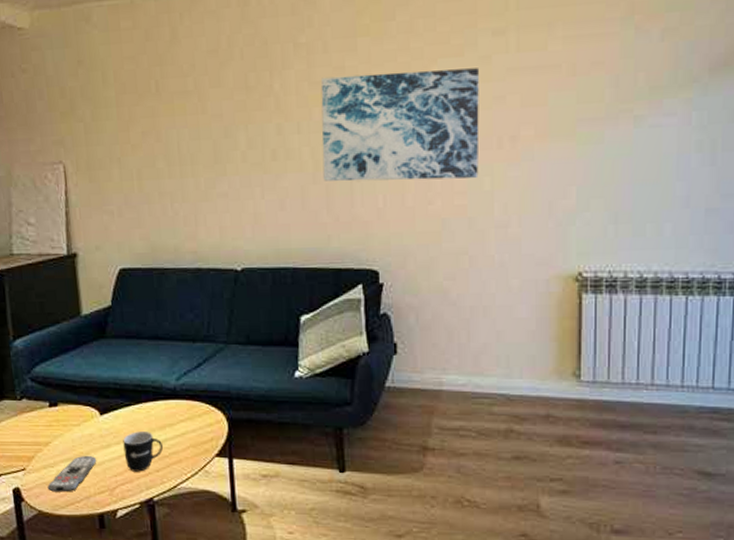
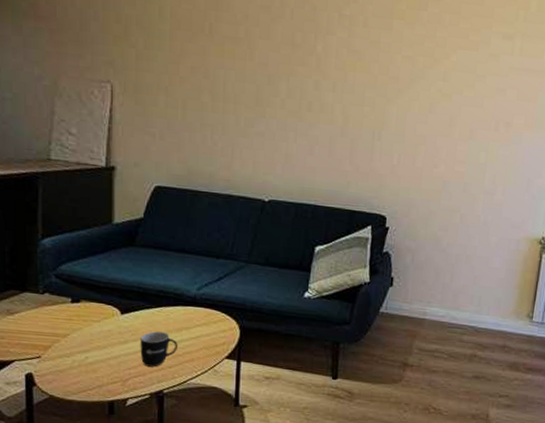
remote control: present [47,455,97,492] -> none [61,348,113,381]
wall art: present [320,68,480,181] -> none [350,47,488,153]

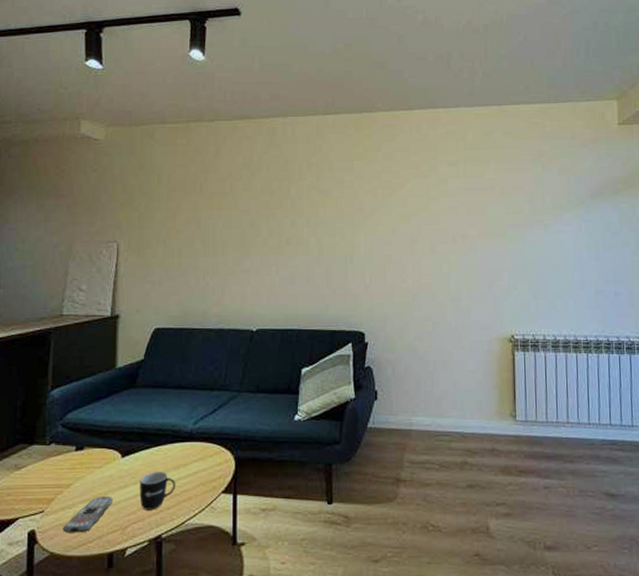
remote control: none [61,348,113,381] -> present [62,495,114,533]

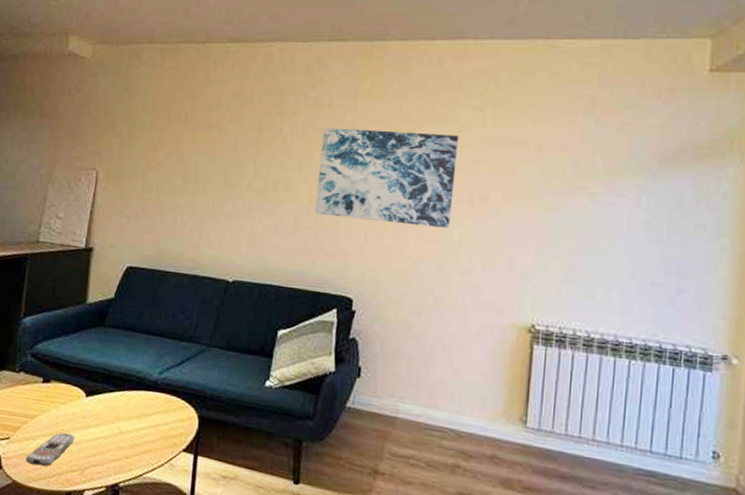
mug: present [139,472,176,510] -> none [100,417,137,457]
wall art: none [325,186,440,265] -> present [315,127,458,229]

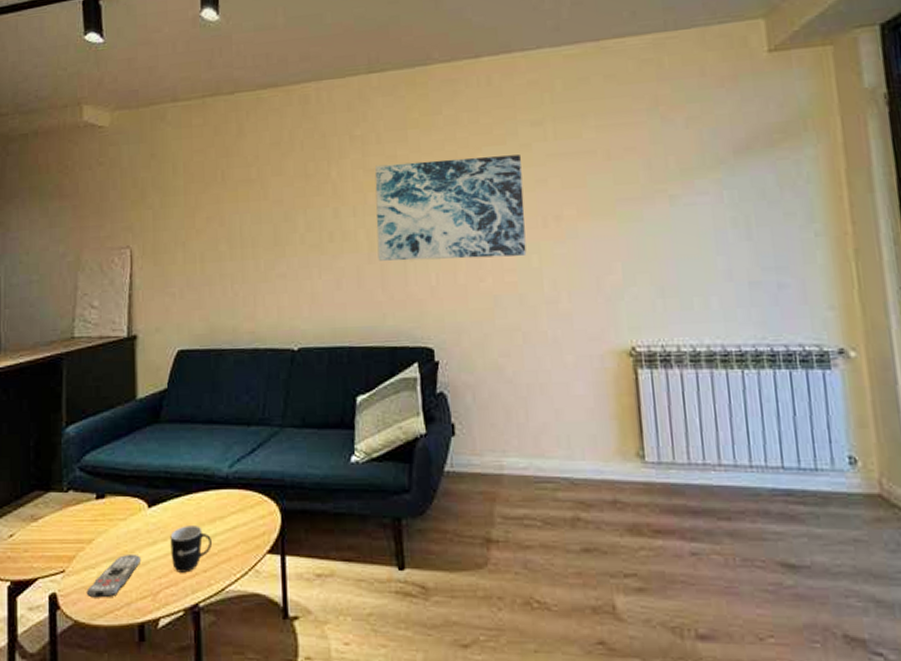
mug: none [100,417,137,457] -> present [170,526,213,573]

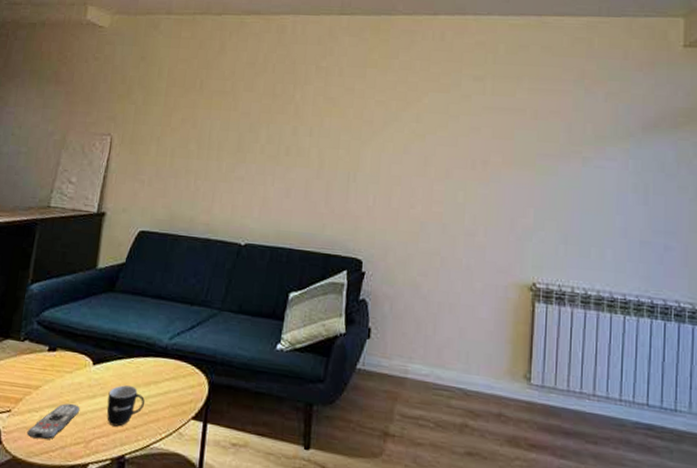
wall art: present [374,155,527,261] -> none [325,95,460,192]

